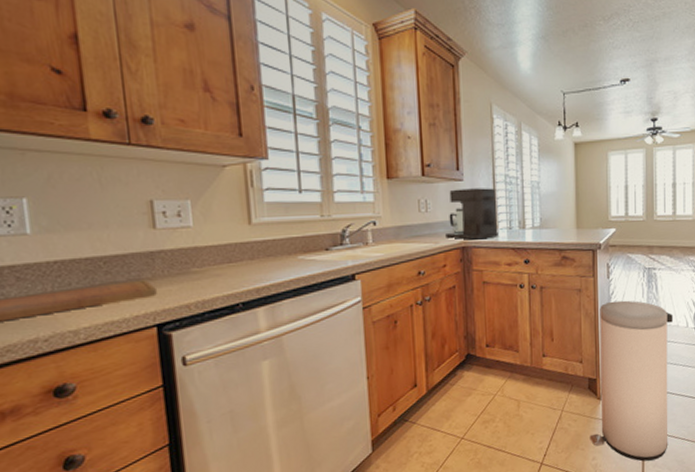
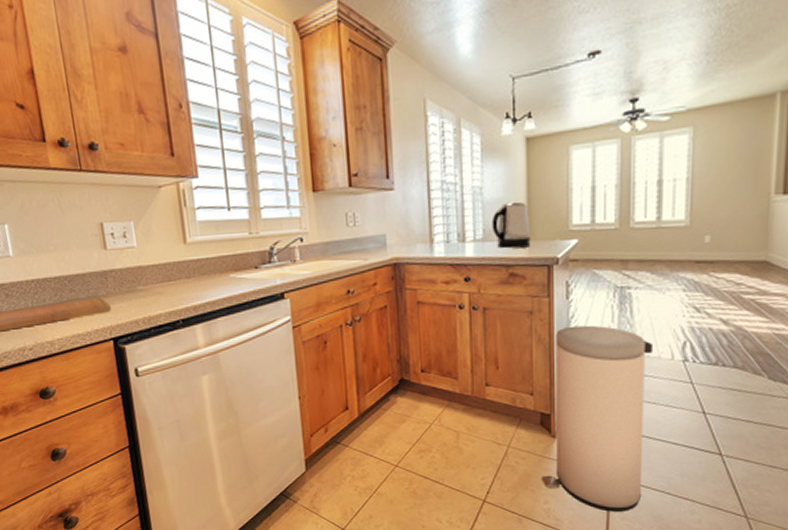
coffee maker: present [445,188,498,240] -> none [375,196,434,256]
kettle: none [547,195,579,236] -> present [491,201,531,249]

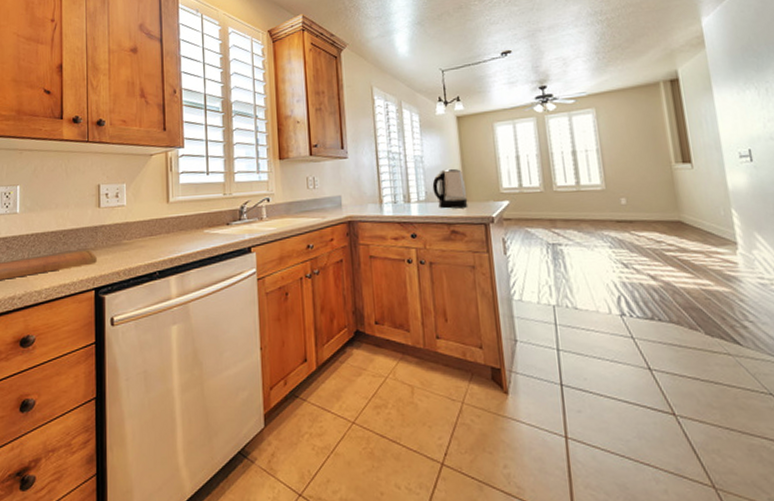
pedal bin: present [541,325,652,512] -> none [498,279,603,479]

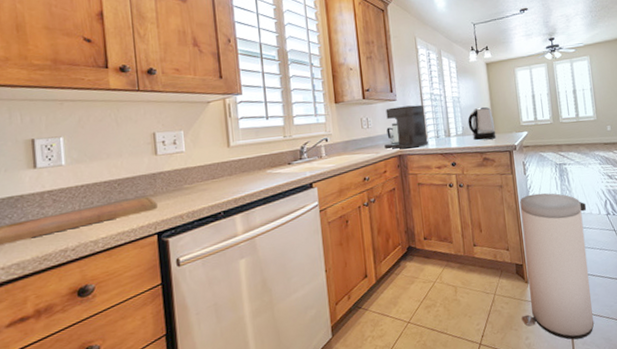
coffee maker: none [332,164,384,215] -> present [384,104,428,149]
pedal bin: none [498,279,603,479] -> present [520,193,595,340]

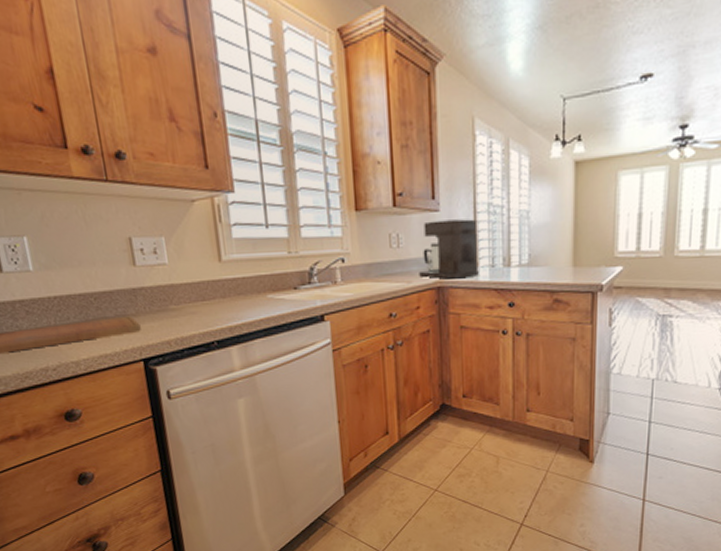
kettle: present [467,106,496,141] -> none [537,226,577,275]
pedal bin: present [520,193,595,340] -> none [578,352,691,534]

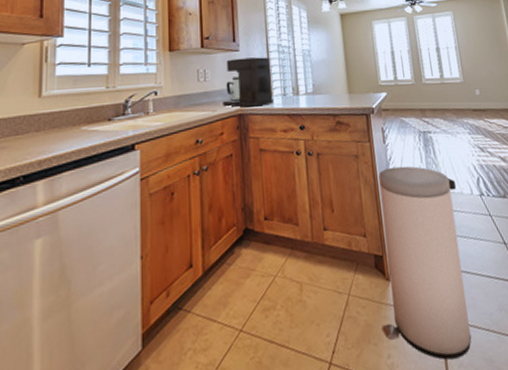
pedal bin: none [578,352,691,534] -> present [378,166,472,360]

